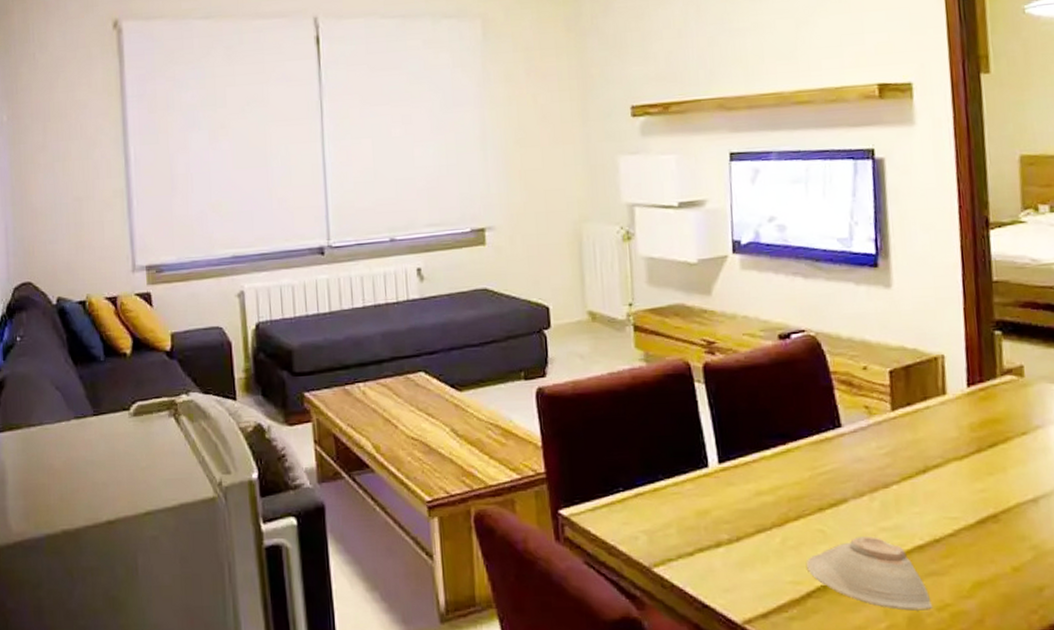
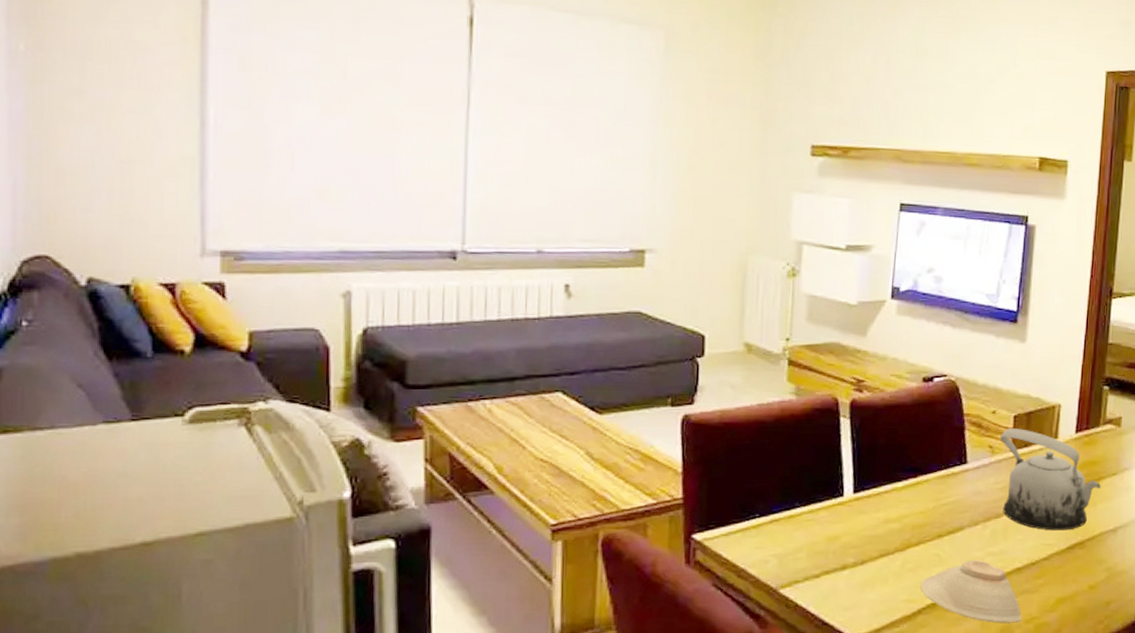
teapot: none [876,385,1010,502] -> present [1000,429,1101,531]

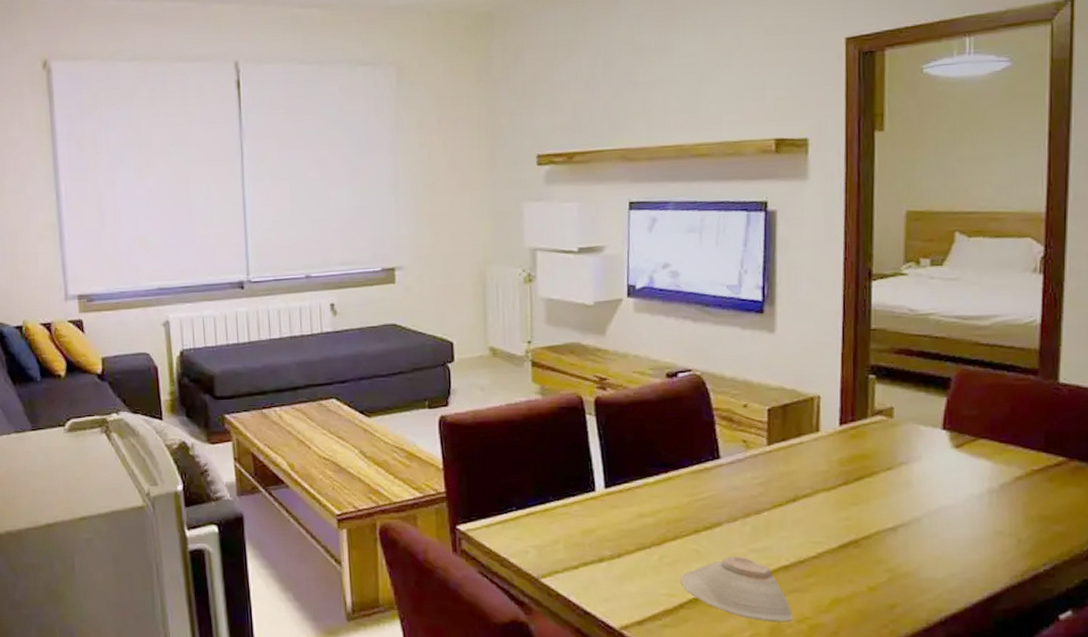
teapot: present [1000,429,1101,531] -> none [754,422,874,528]

